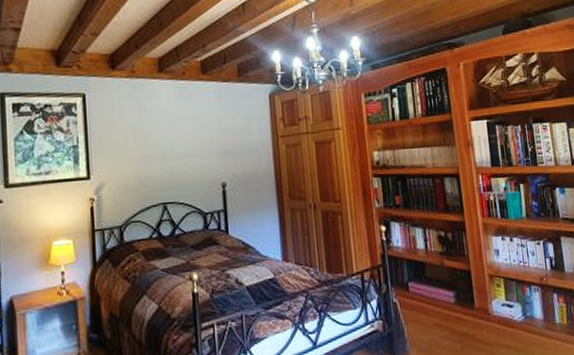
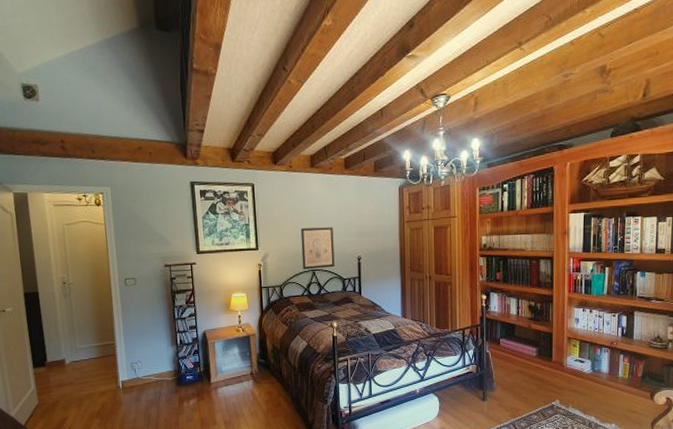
wall art: none [146,146,193,204] -> present [300,227,335,270]

